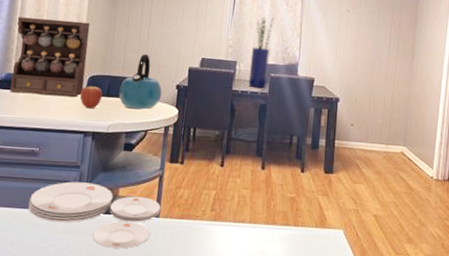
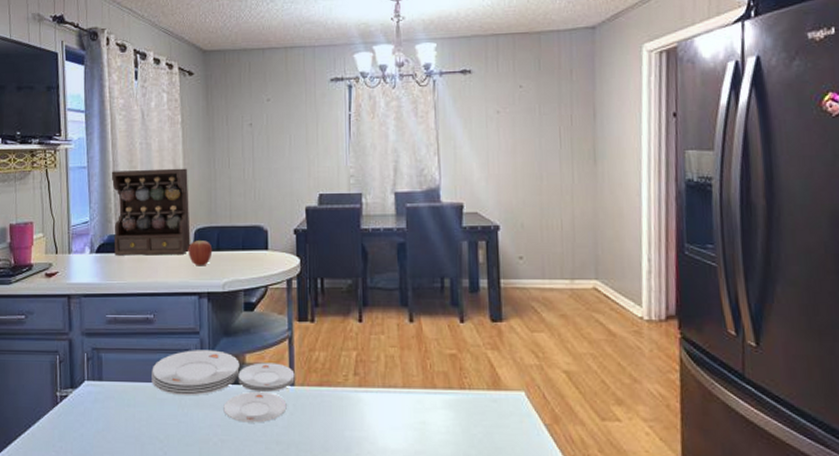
kettle: present [118,53,162,110] -> none [230,196,278,262]
vase: present [248,15,275,89] -> none [378,131,403,224]

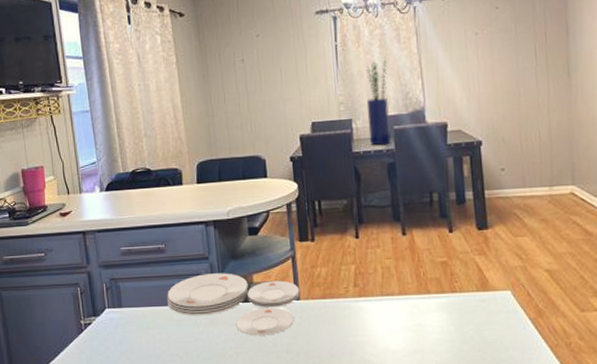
spice rack: present [111,168,190,256] -> none [113,106,194,192]
fruit: present [188,239,213,266] -> none [192,172,215,197]
vase: none [378,131,403,224] -> present [366,58,391,146]

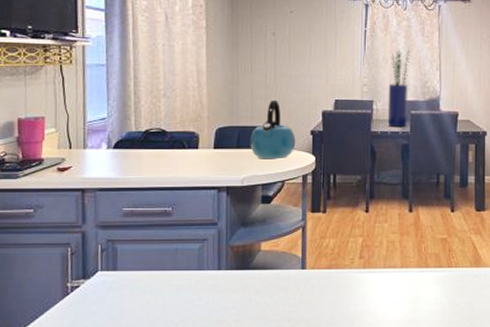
plate: present [167,273,300,336] -> none [168,239,307,304]
kettle: none [230,128,277,191] -> present [250,99,296,160]

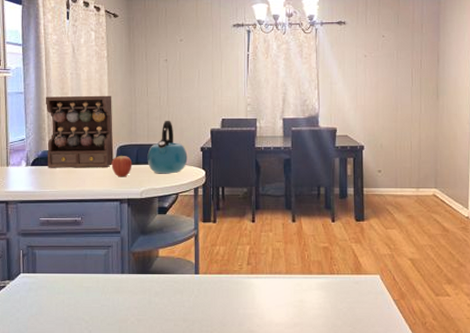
spice rack: none [131,70,212,152] -> present [45,95,114,168]
fruit: none [208,137,233,163] -> present [111,155,133,177]
vase: present [387,48,411,128] -> none [270,69,290,143]

